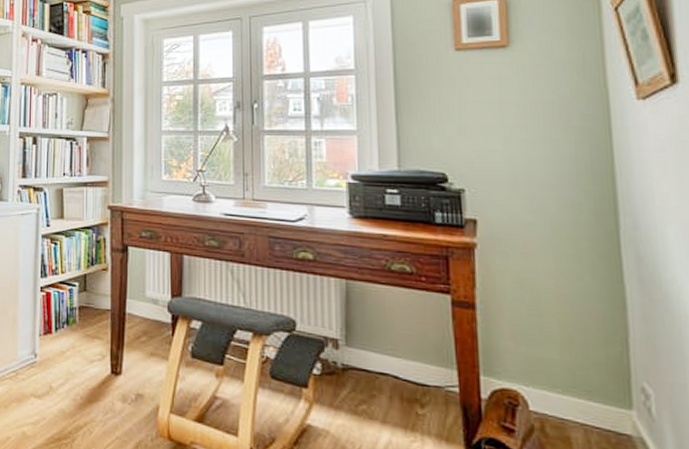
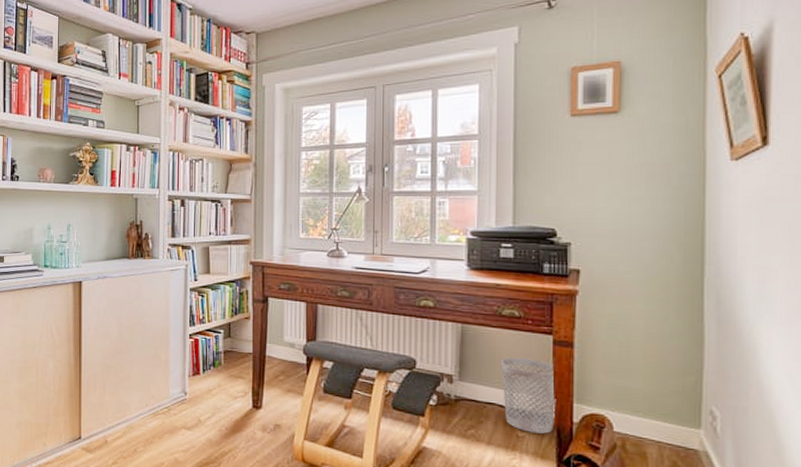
wastebasket: none [393,319,460,412] -> present [501,357,556,434]

